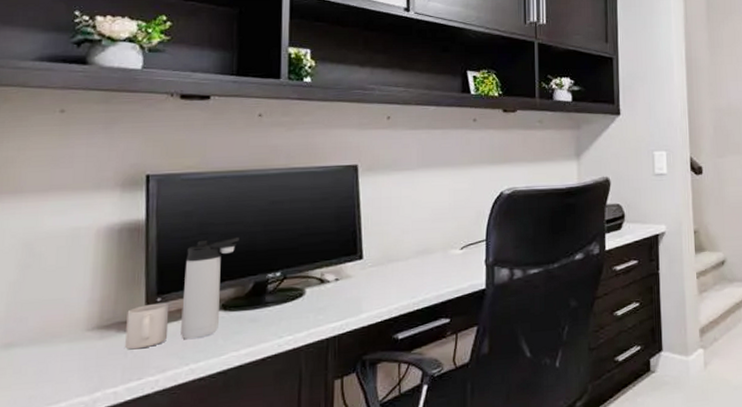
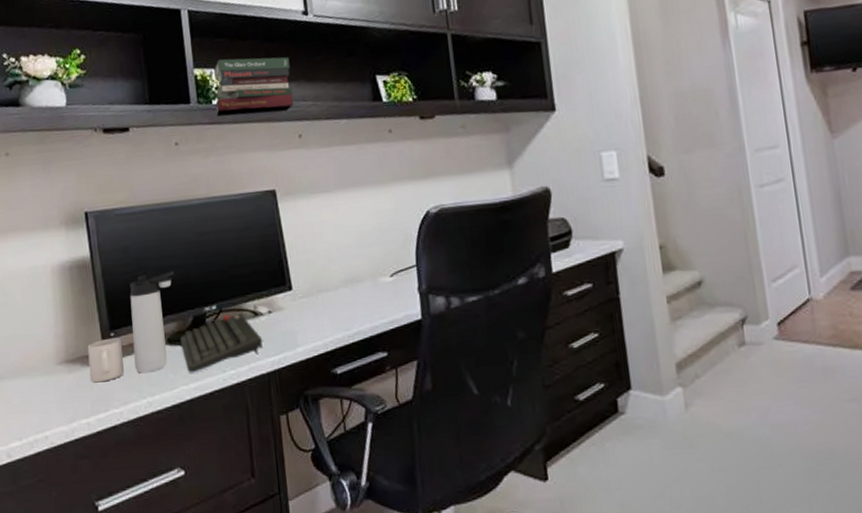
computer keyboard: none [235,281,326,339] -> present [179,314,263,373]
books: none [306,41,387,95] -> present [214,57,294,117]

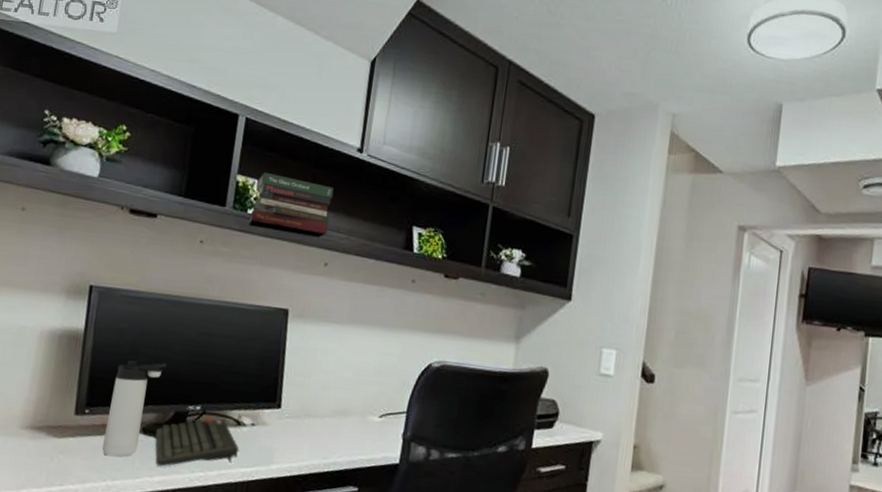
mug: present [87,337,124,383] -> none [52,414,96,456]

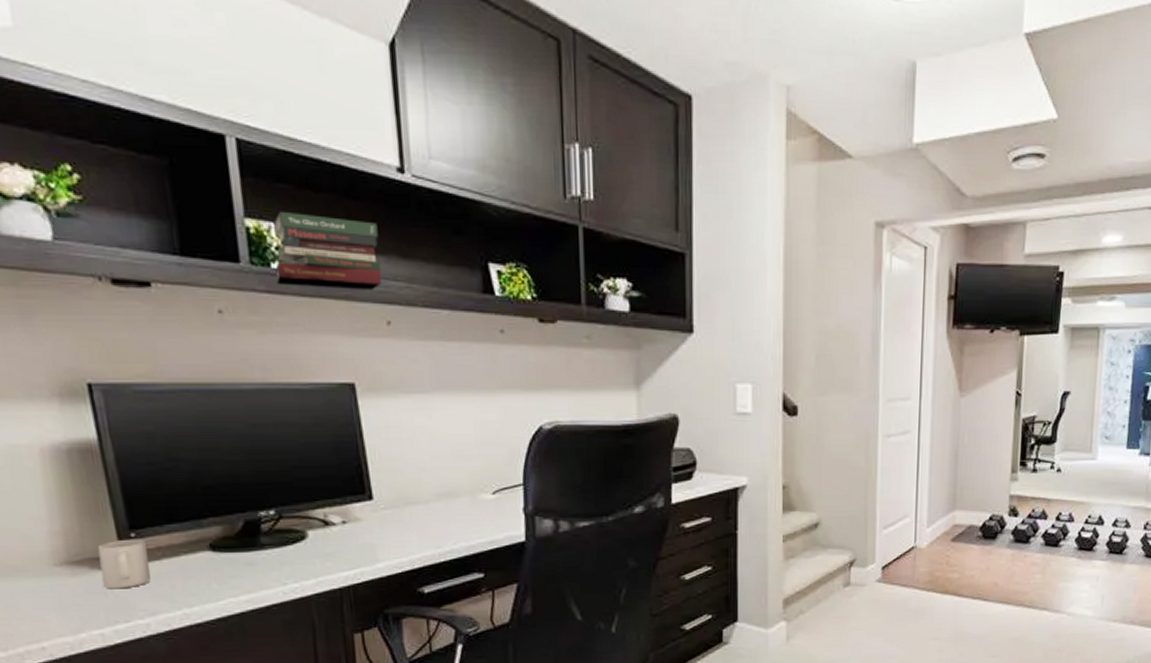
mug: none [52,414,96,456] -> present [97,538,151,589]
thermos bottle: present [102,360,167,457] -> none [156,465,218,582]
computer keyboard: present [154,418,240,467] -> none [226,522,335,584]

